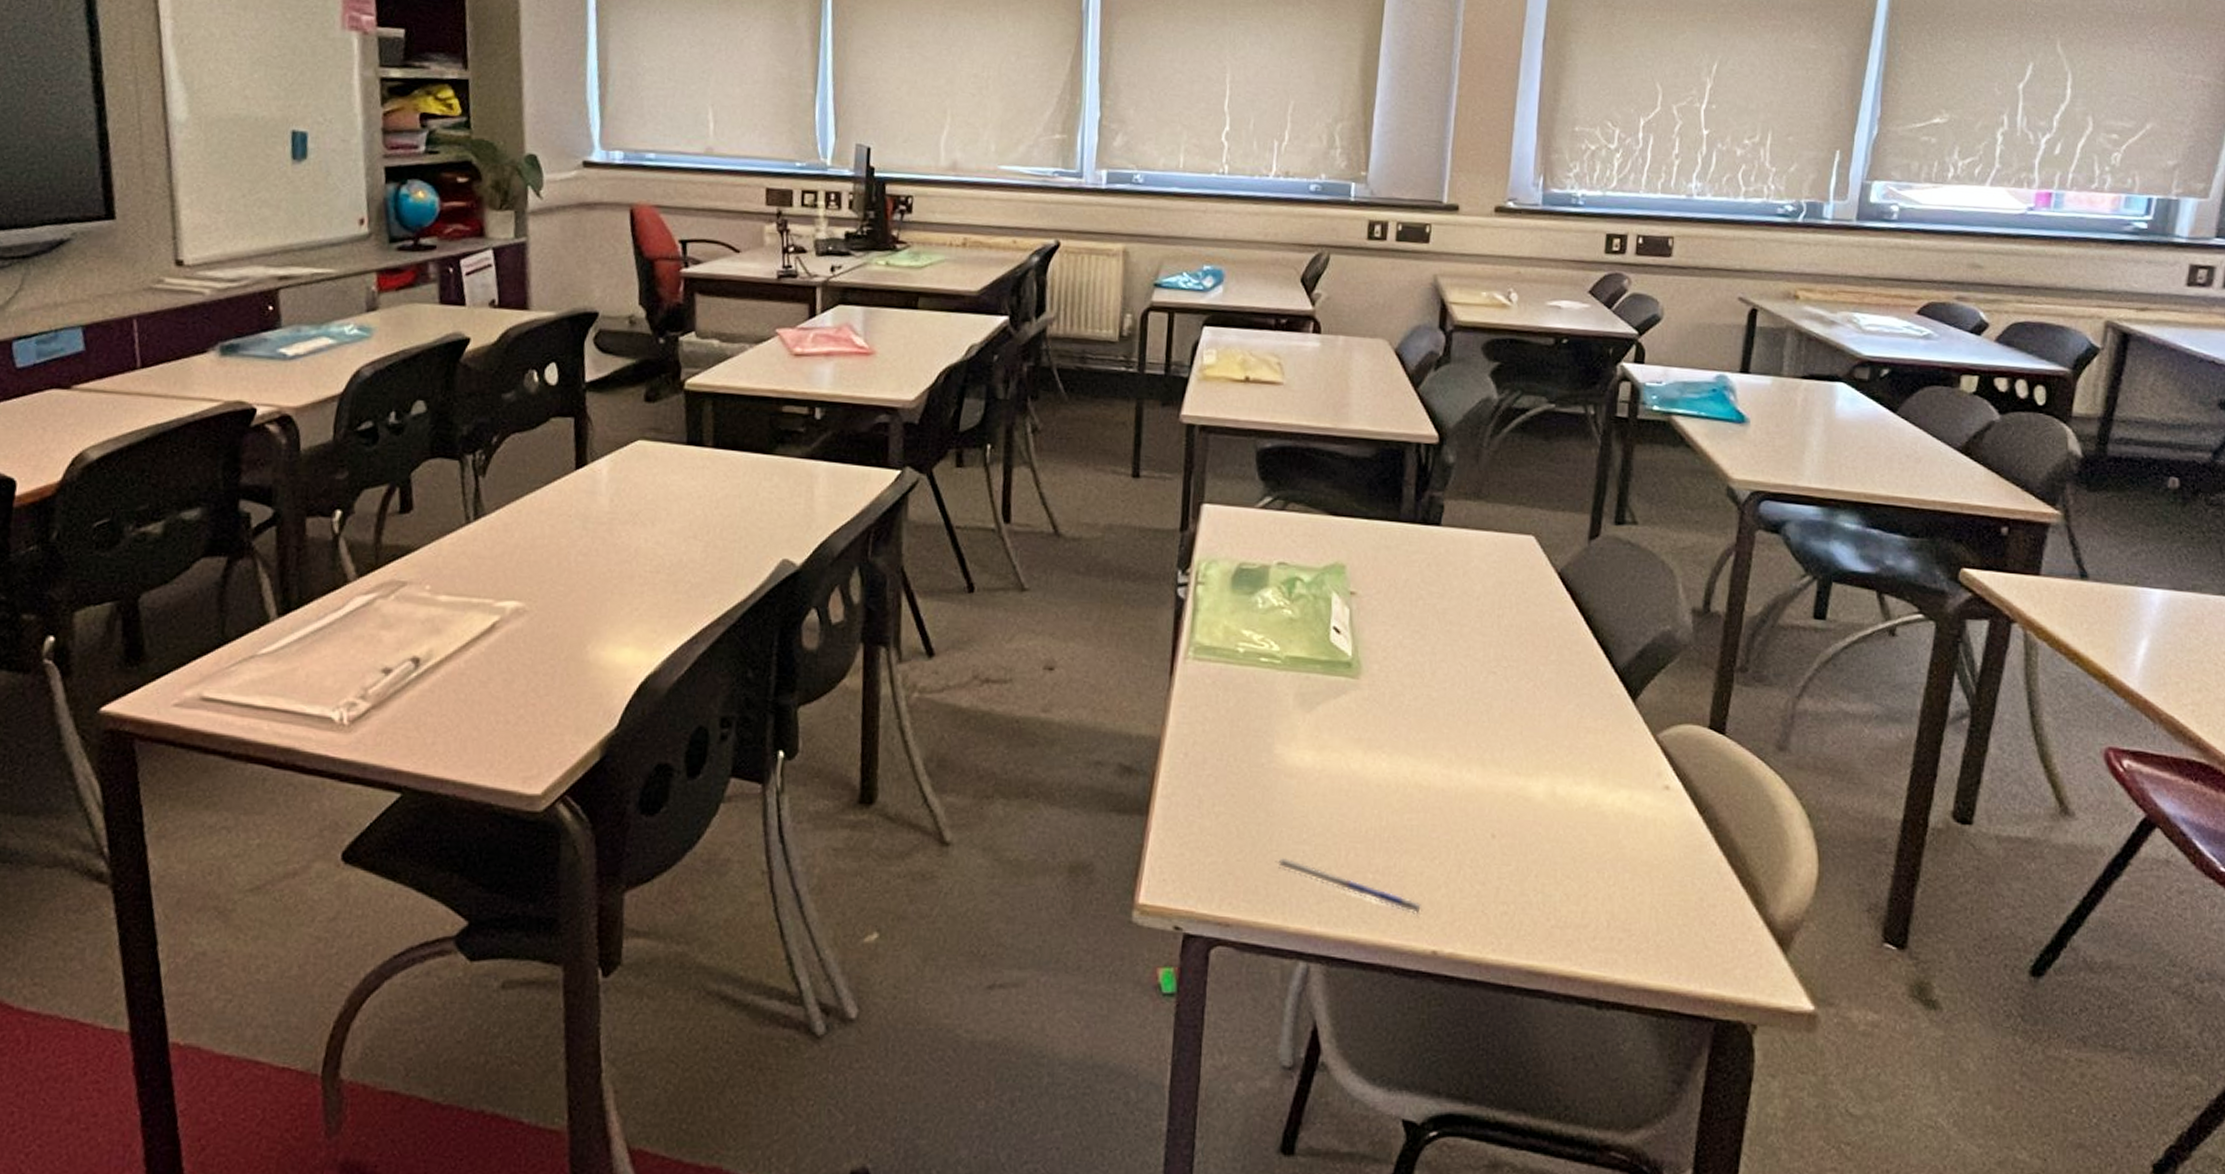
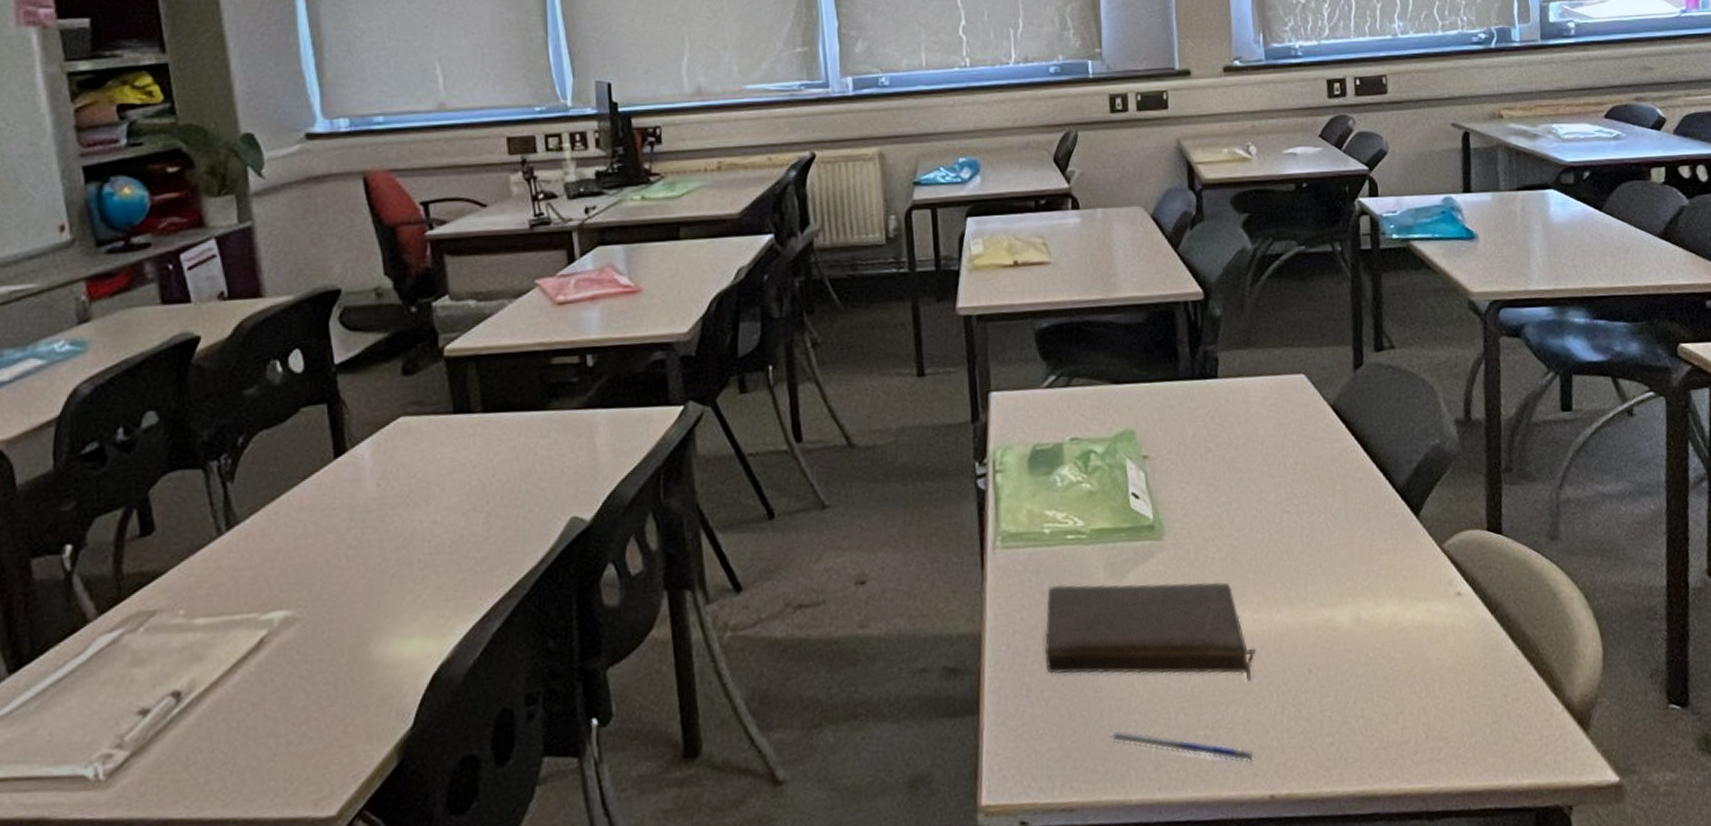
book: none [1221,704,1440,834] -> present [1045,581,1256,681]

